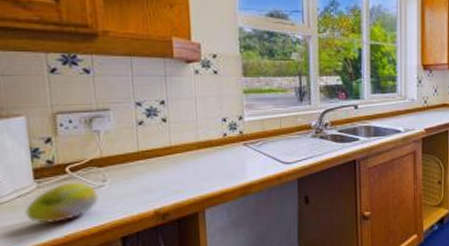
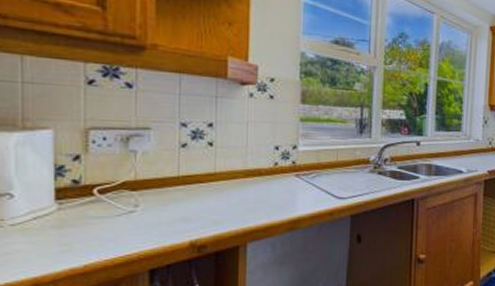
fruit: present [25,181,98,224] -> none [41,205,127,250]

